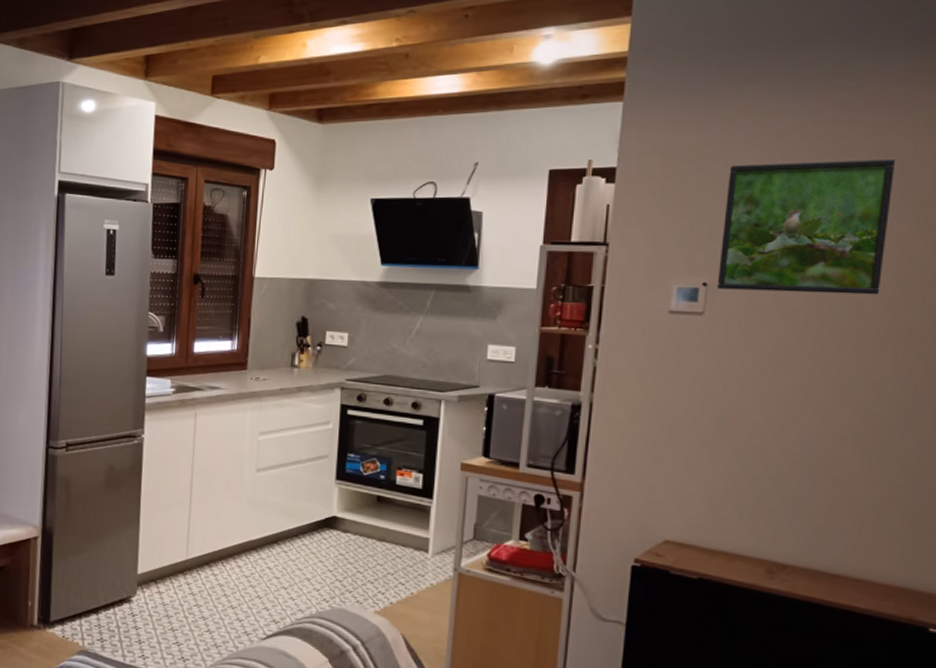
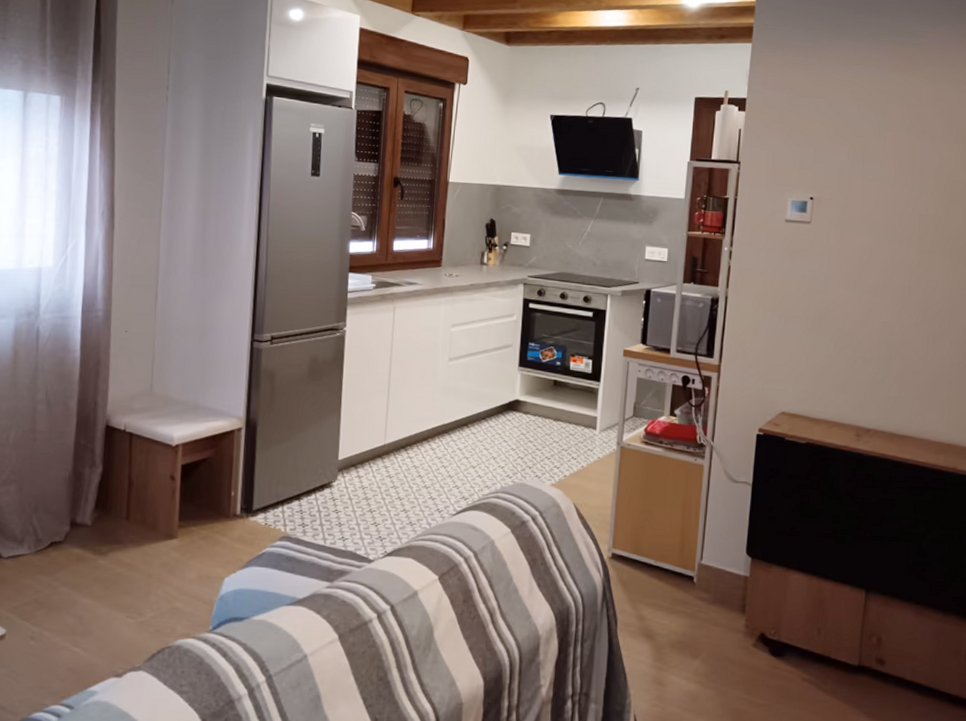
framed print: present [716,158,896,295] -> none [820,101,945,210]

